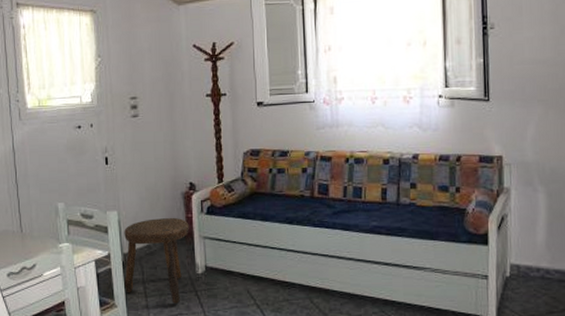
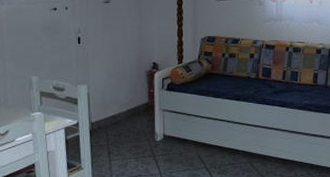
stool: present [124,217,189,303] -> none [90,92,151,166]

